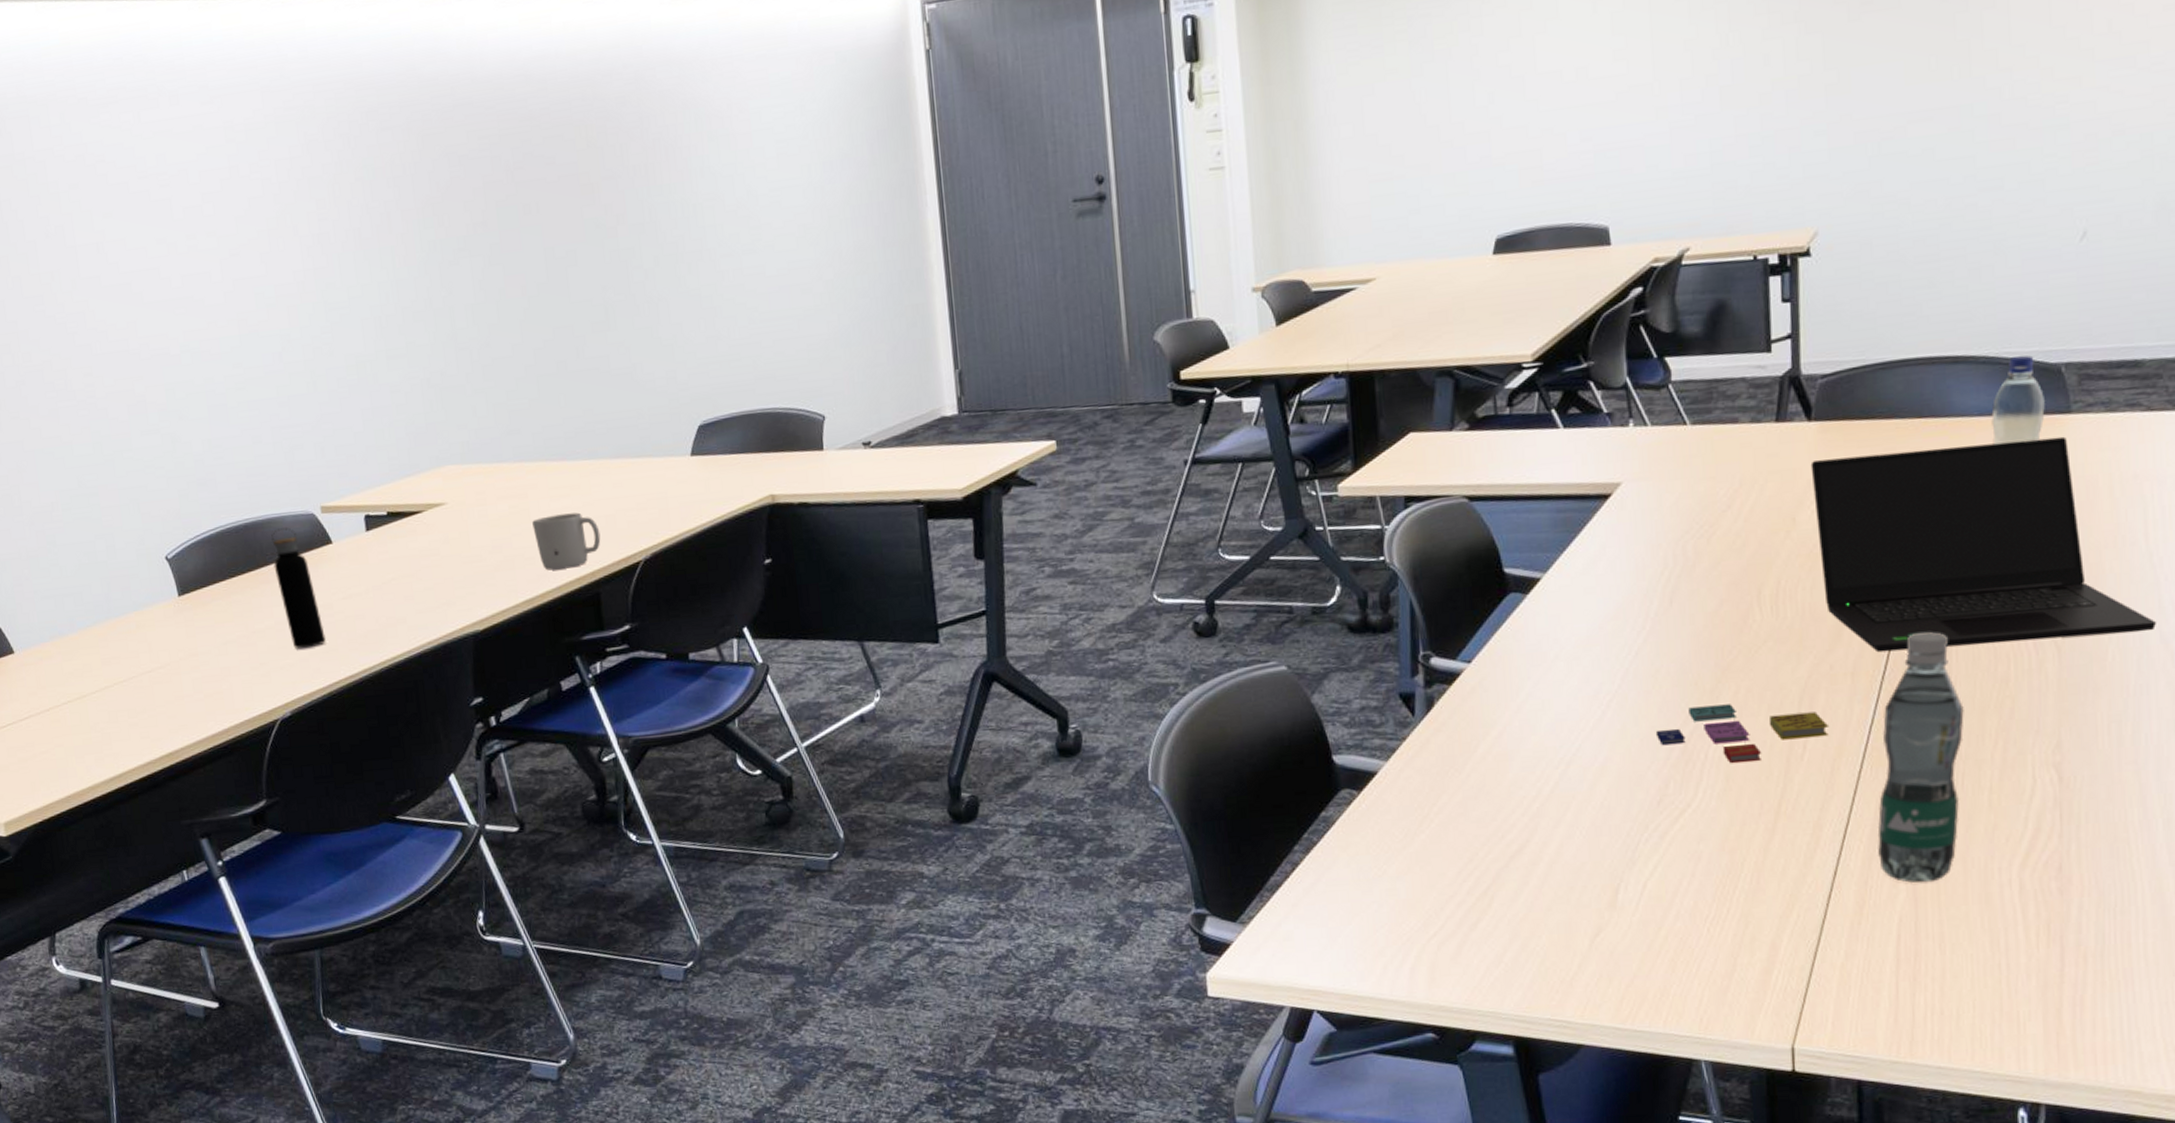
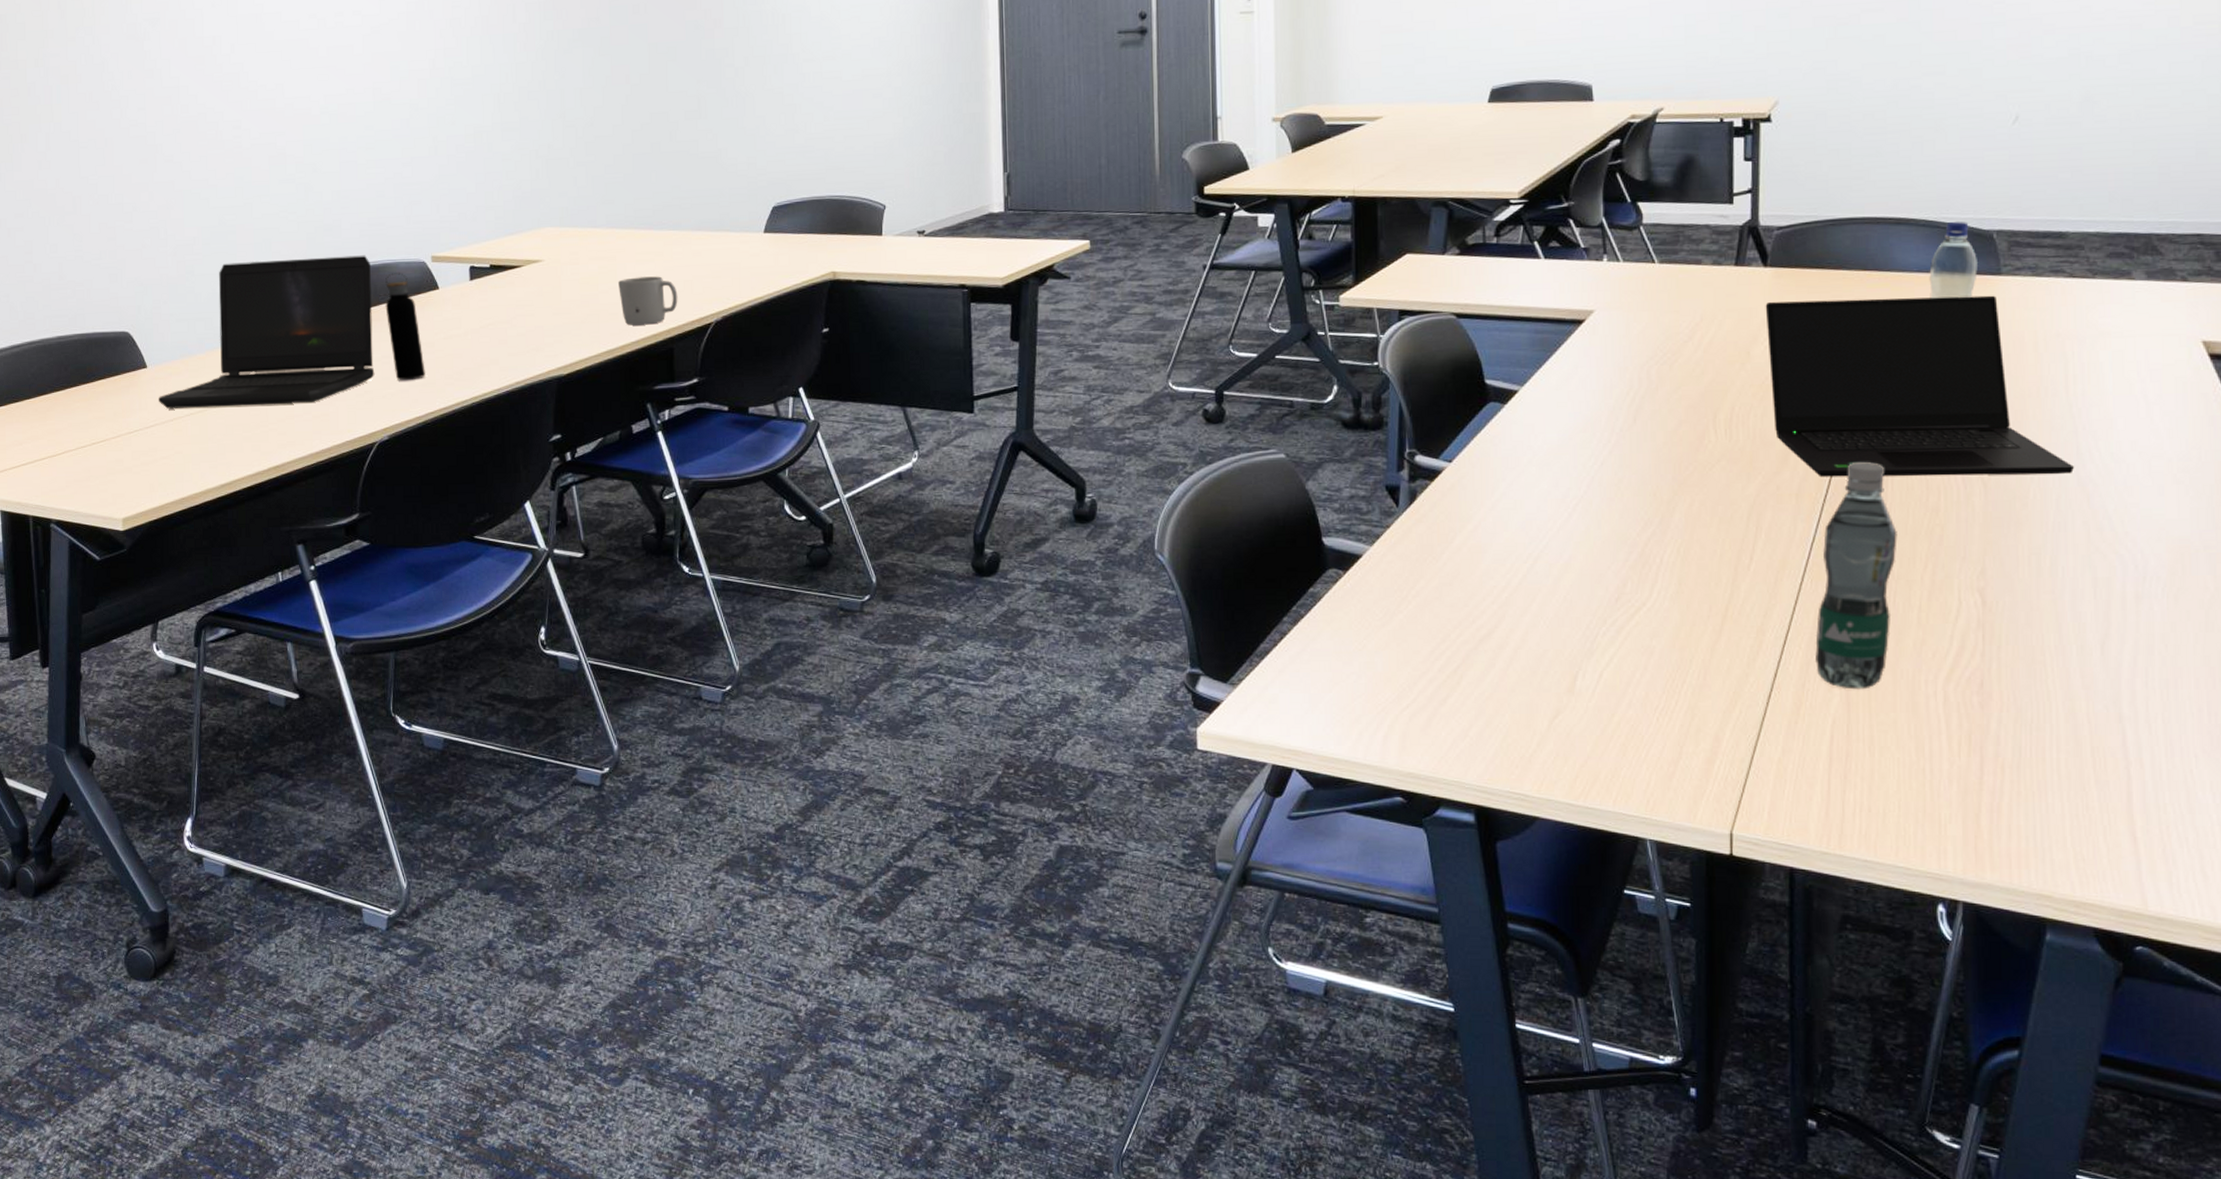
laptop computer: none [30,510,270,698] -> present [159,255,375,409]
books: present [1655,704,1829,764] -> none [1616,515,1773,569]

